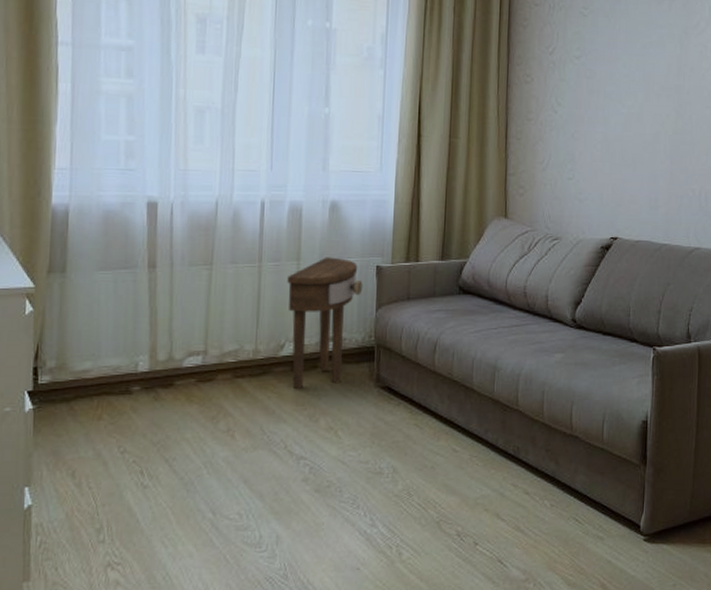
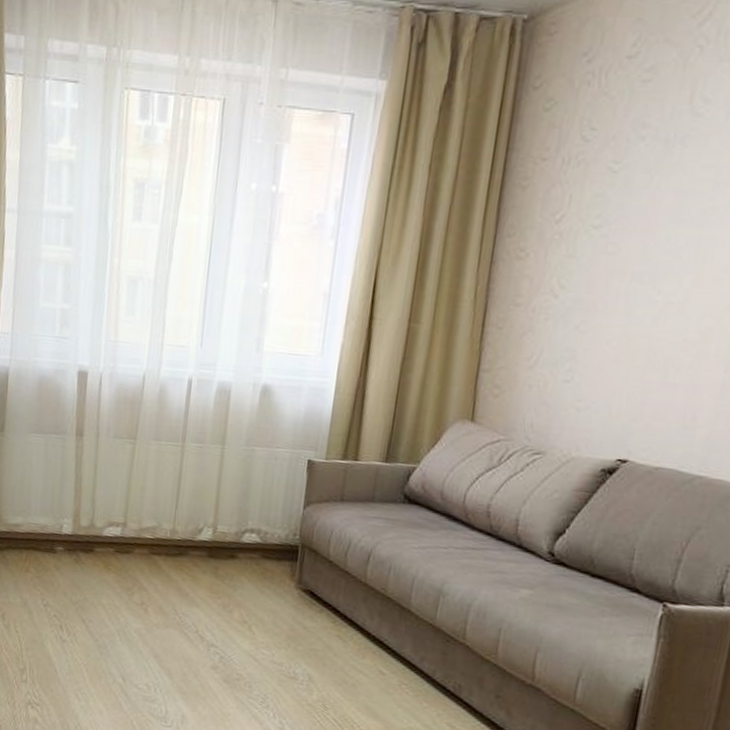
side table: present [287,257,363,390] -> none [208,444,292,578]

